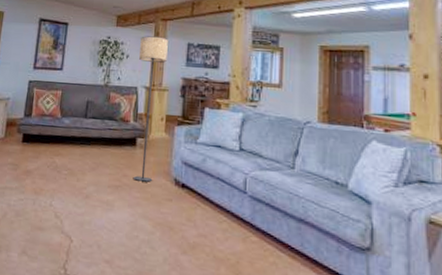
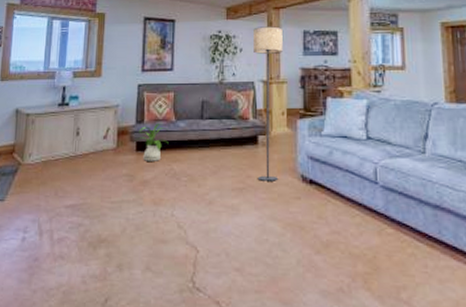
house plant: none [21,118,53,154] -> present [134,123,169,161]

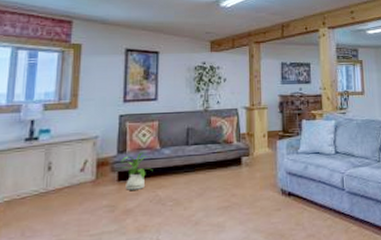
floor lamp: present [254,26,283,181] -> none [236,58,263,198]

